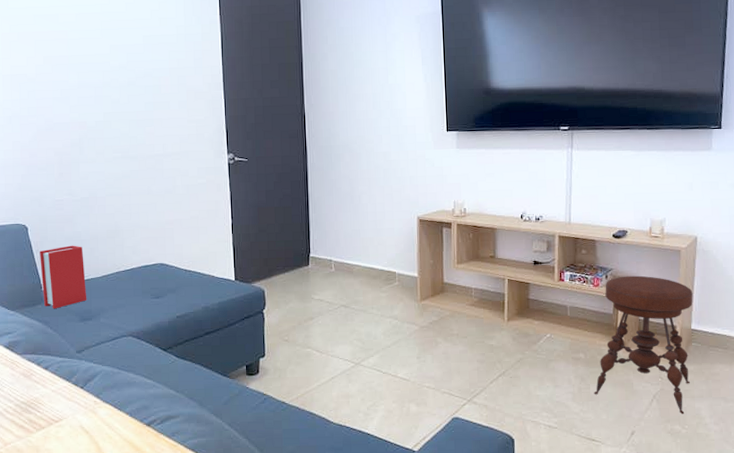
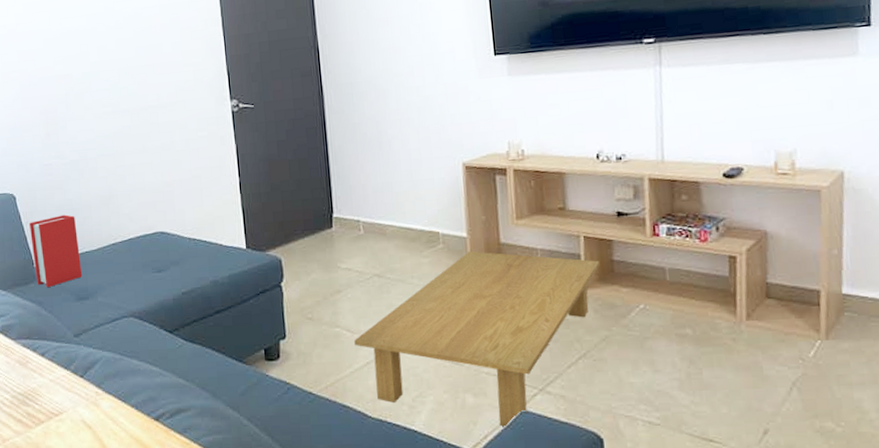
coffee table: none [322,288,519,431] -> present [354,251,601,428]
stool: present [594,275,693,415] -> none [708,225,844,408]

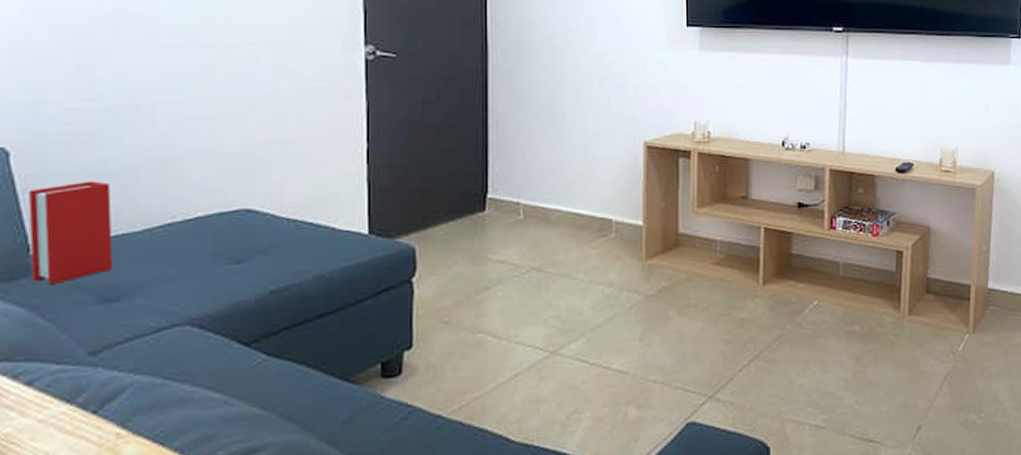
coffee table: present [354,251,601,428] -> none [501,242,779,443]

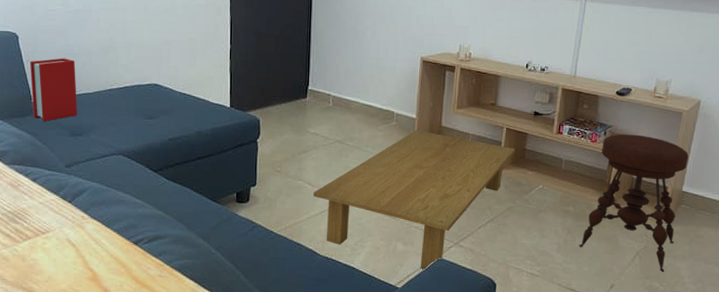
coffee table: none [501,242,779,443] -> present [313,130,516,271]
stool: none [872,221,990,400] -> present [579,134,689,273]

